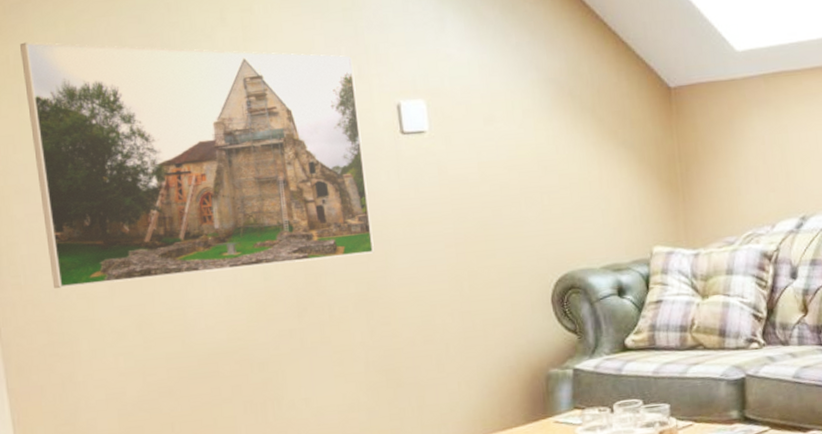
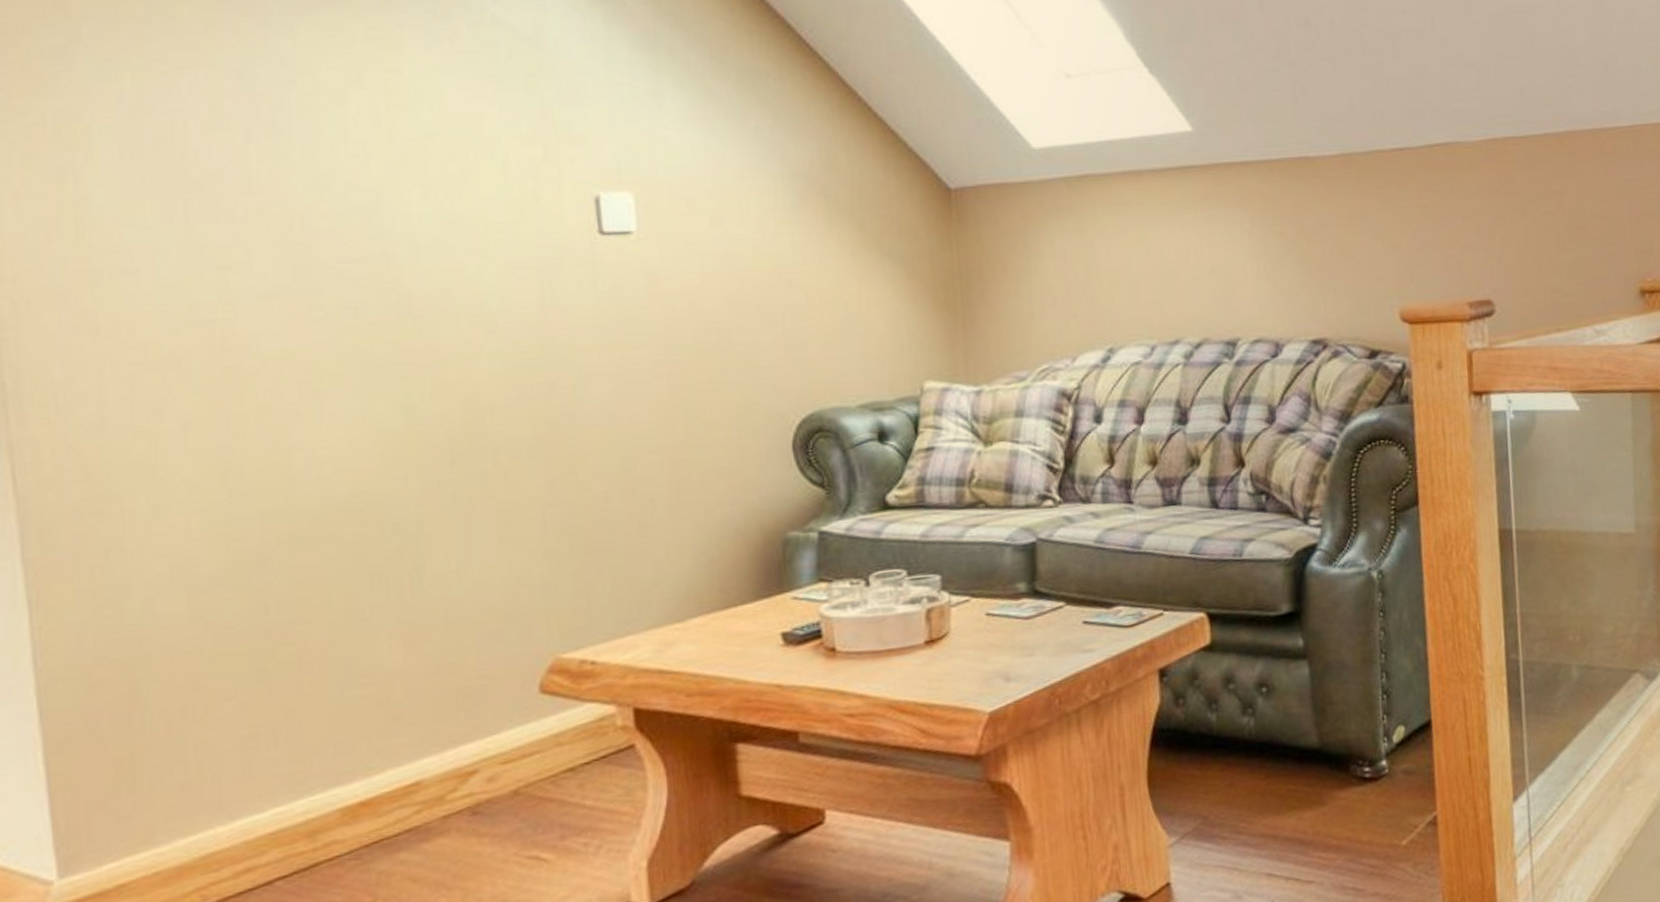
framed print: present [20,42,374,289] -> none [63,97,558,425]

